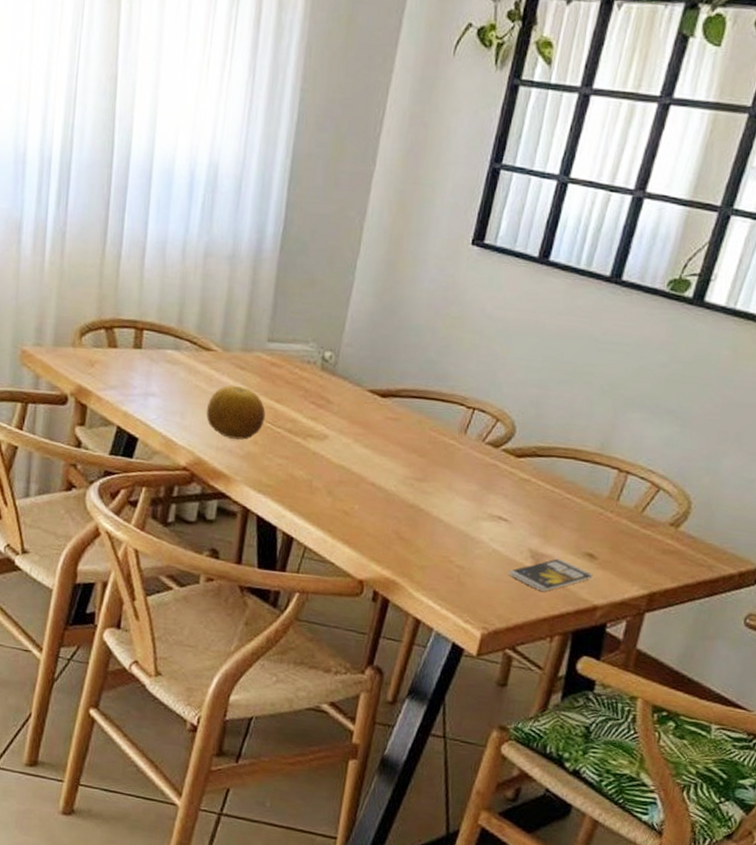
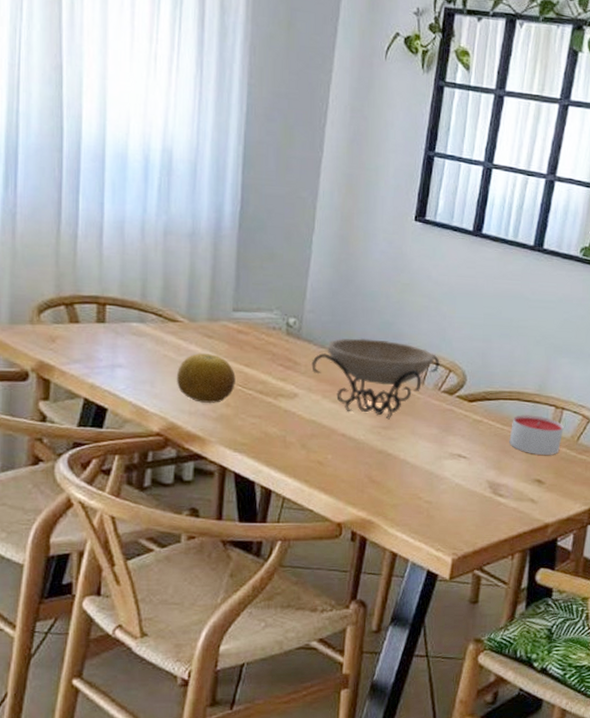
decorative bowl: none [344,376,487,471] -> present [310,337,440,420]
smartphone: present [508,558,593,591] -> none [471,487,542,516]
candle: none [559,476,627,526] -> present [509,415,564,455]

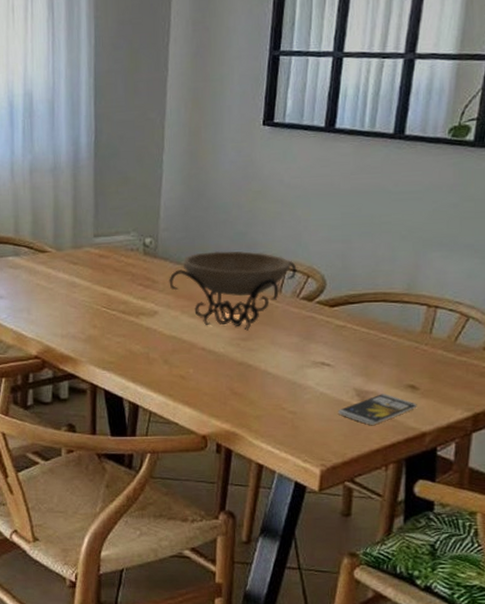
fruit: present [176,353,236,403] -> none [48,279,100,326]
smartphone: none [471,487,542,516] -> present [337,394,417,425]
candle: present [509,415,564,455] -> none [376,316,438,359]

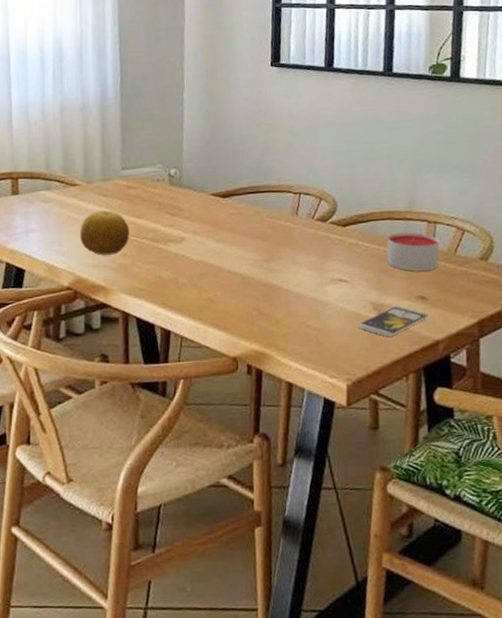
fruit: none [48,279,100,326] -> present [79,210,130,256]
decorative bowl: present [168,250,297,331] -> none [193,178,310,252]
candle: none [376,316,438,359] -> present [386,232,440,271]

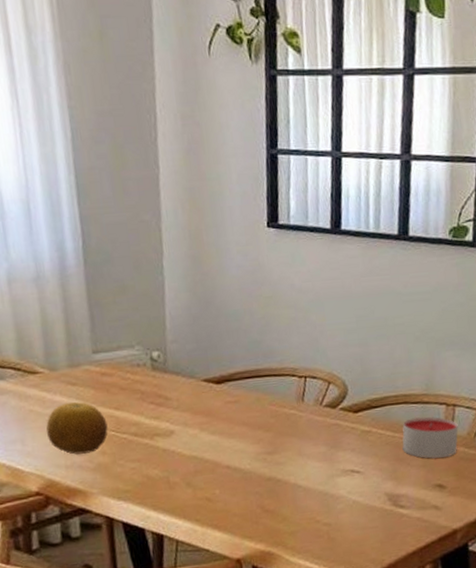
smartphone: present [357,306,429,337] -> none [371,495,446,528]

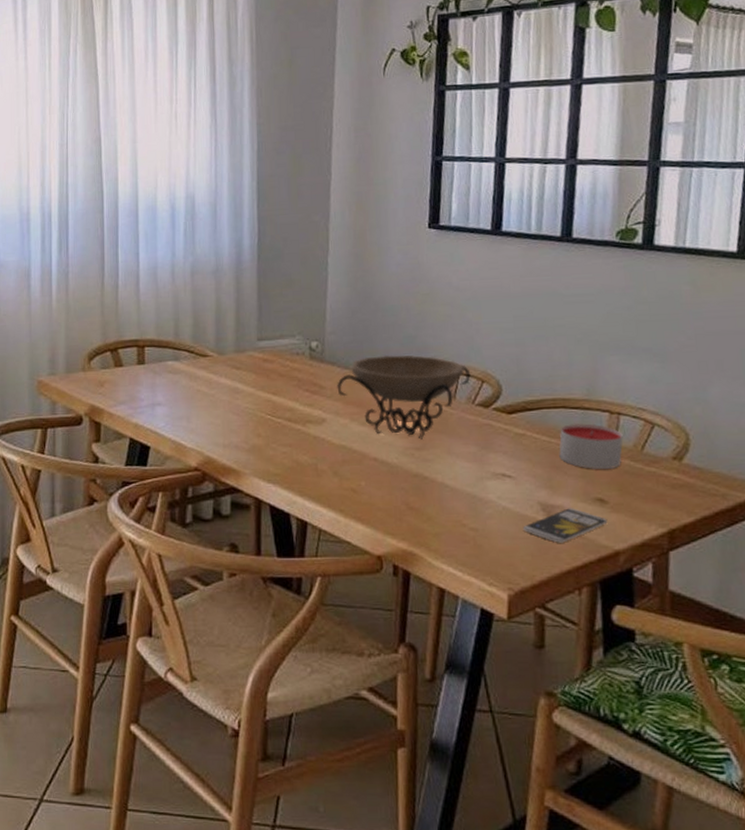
fruit: present [46,402,108,455] -> none [209,385,265,435]
decorative bowl: none [182,360,318,444] -> present [336,354,471,440]
smartphone: none [371,495,446,528] -> present [522,508,608,543]

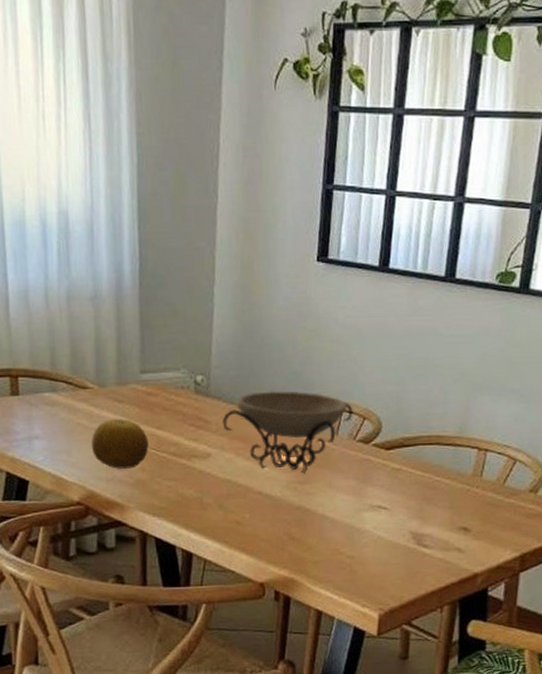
fruit: none [209,385,265,435] -> present [91,419,149,469]
smartphone: present [522,508,608,543] -> none [394,536,470,568]
candle: present [559,423,623,469] -> none [431,459,488,501]

